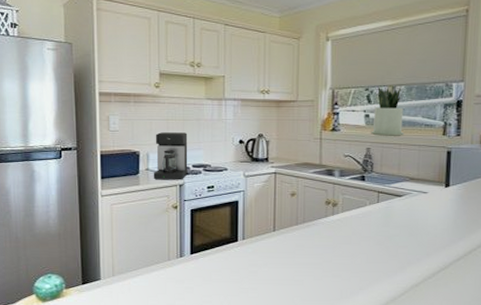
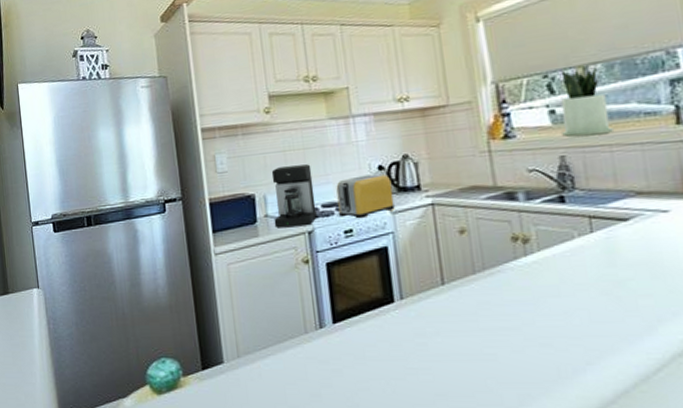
toaster: none [205,146,248,179] -> present [336,174,395,219]

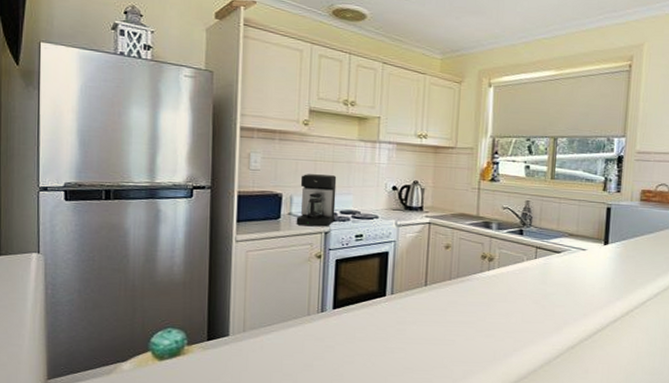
toaster: present [336,174,395,219] -> none [354,192,401,227]
planter: present [560,65,615,138] -> none [530,138,566,191]

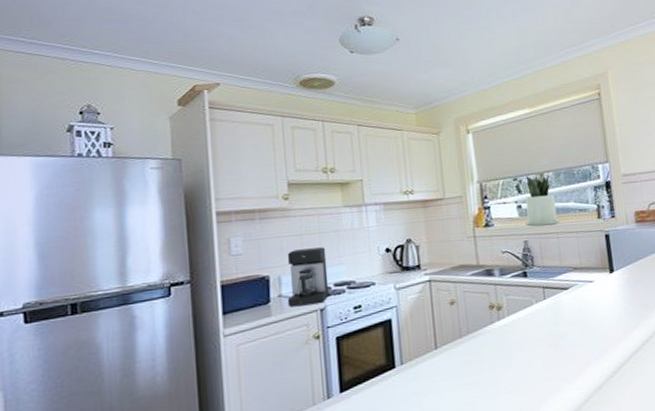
planter: none [530,138,566,191] -> present [524,173,560,227]

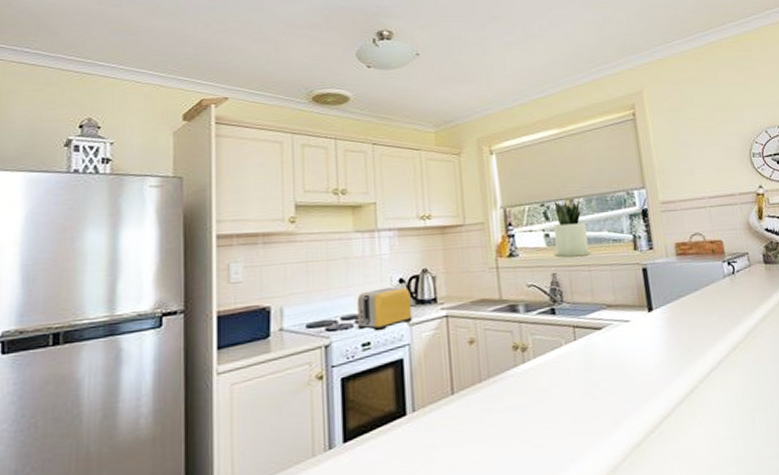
coffee maker: present [287,247,329,307] -> none [289,276,335,343]
toaster: none [348,255,399,296] -> present [357,287,412,332]

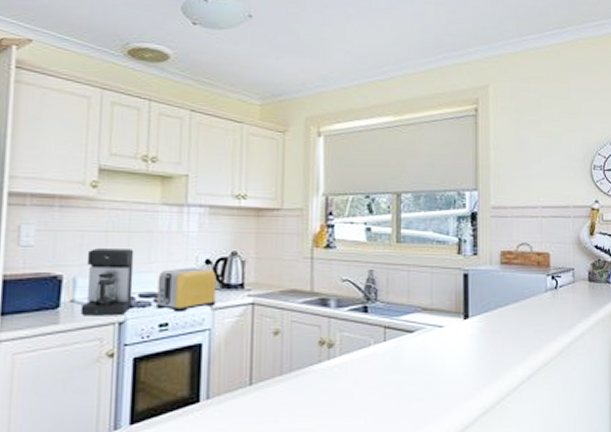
coffee maker: none [289,276,335,343] -> present [80,248,134,316]
planter: present [553,199,592,258] -> none [372,194,414,256]

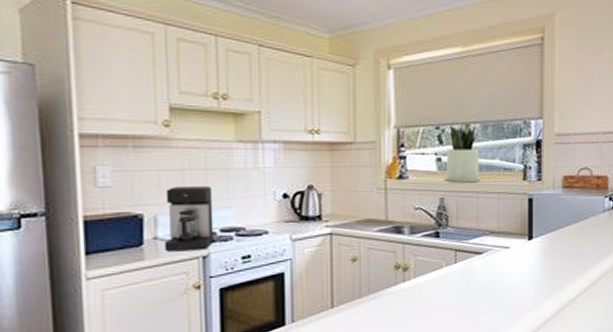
toaster: present [157,267,217,313] -> none [238,202,295,245]
planter: none [372,194,414,256] -> present [443,124,482,184]

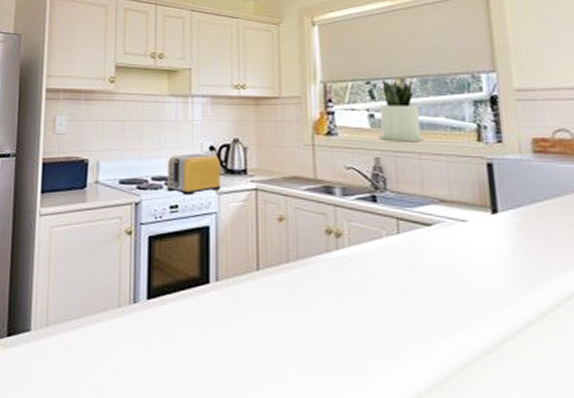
coffee maker: present [164,186,214,252] -> none [103,136,147,197]
toaster: none [238,202,295,245] -> present [167,153,221,196]

